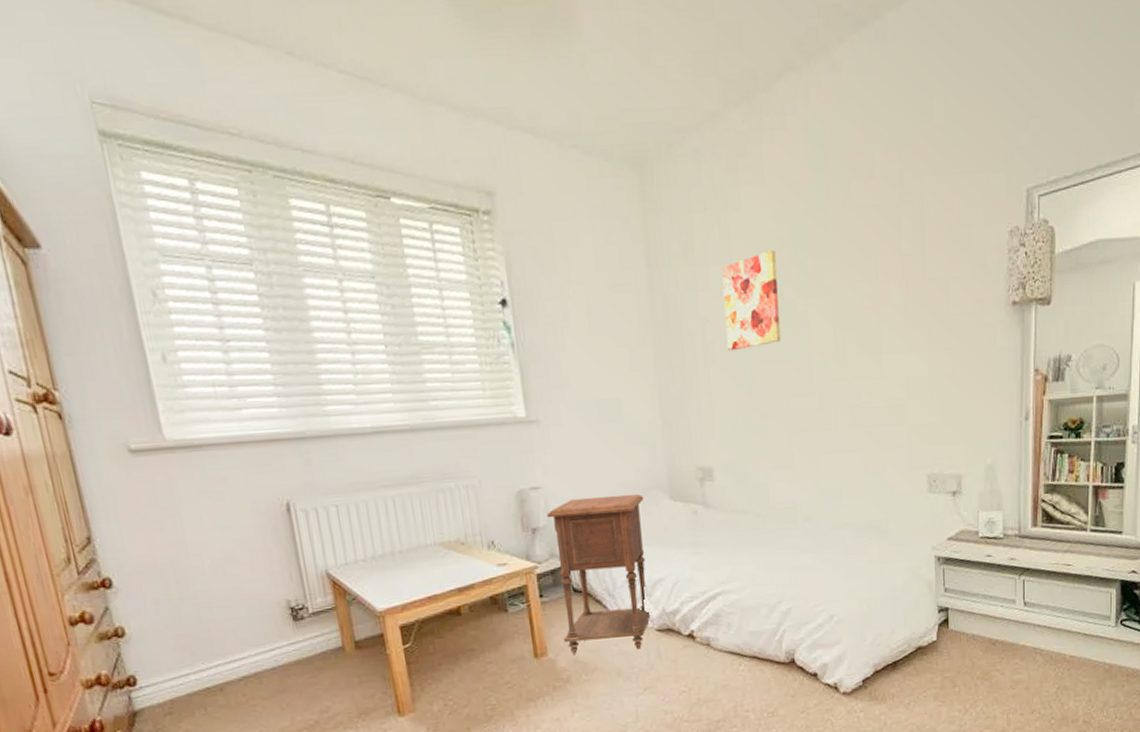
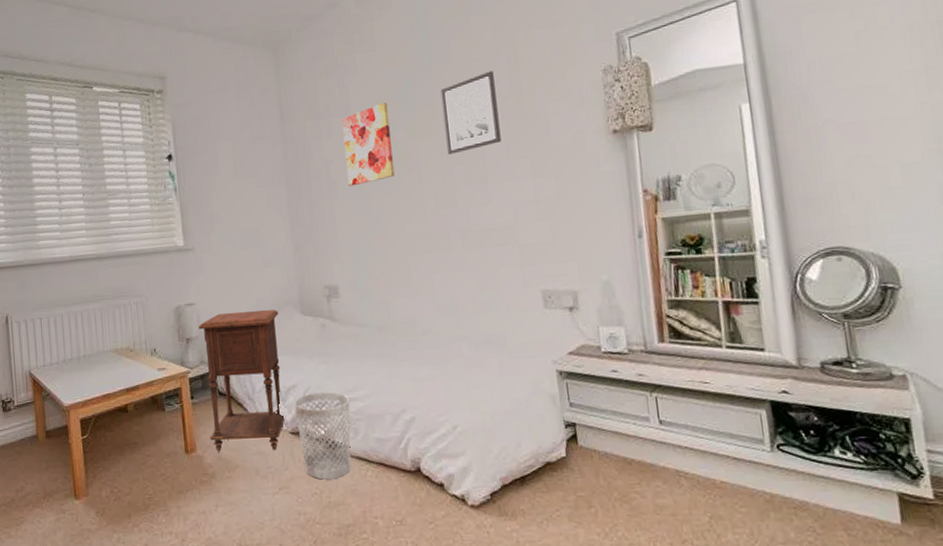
wastebasket: none [661,585,723,677] -> present [294,392,351,480]
wall art: none [837,221,899,319] -> present [440,71,502,155]

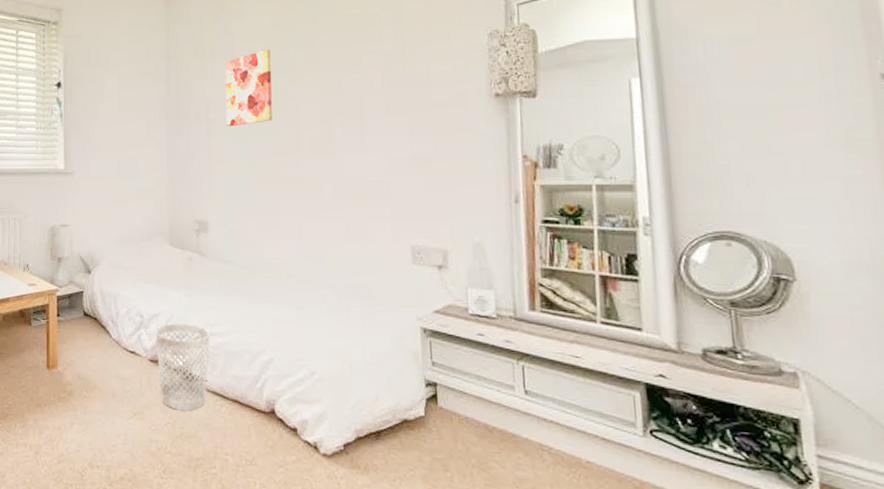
nightstand: present [198,310,286,452] -> none [71,236,149,376]
wall art: present [440,71,502,155] -> none [324,26,381,104]

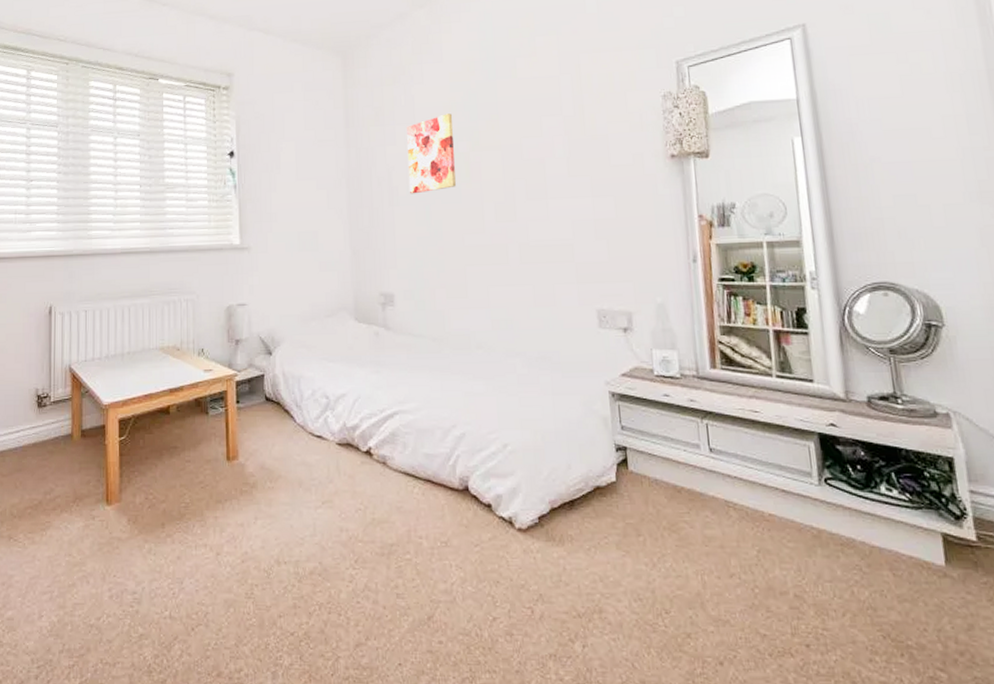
wastebasket: present [155,323,210,411] -> none [342,403,400,495]

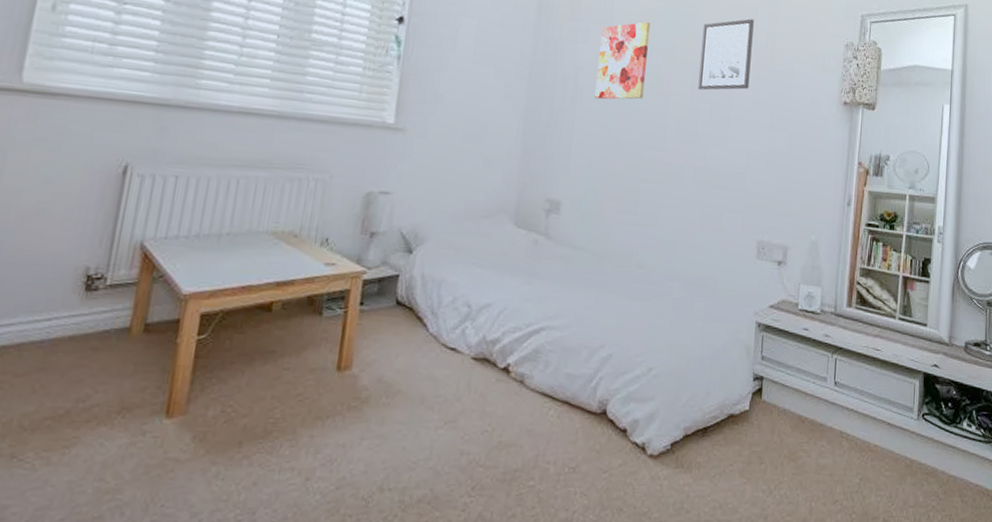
wall art: none [505,89,562,169] -> present [698,19,754,90]

